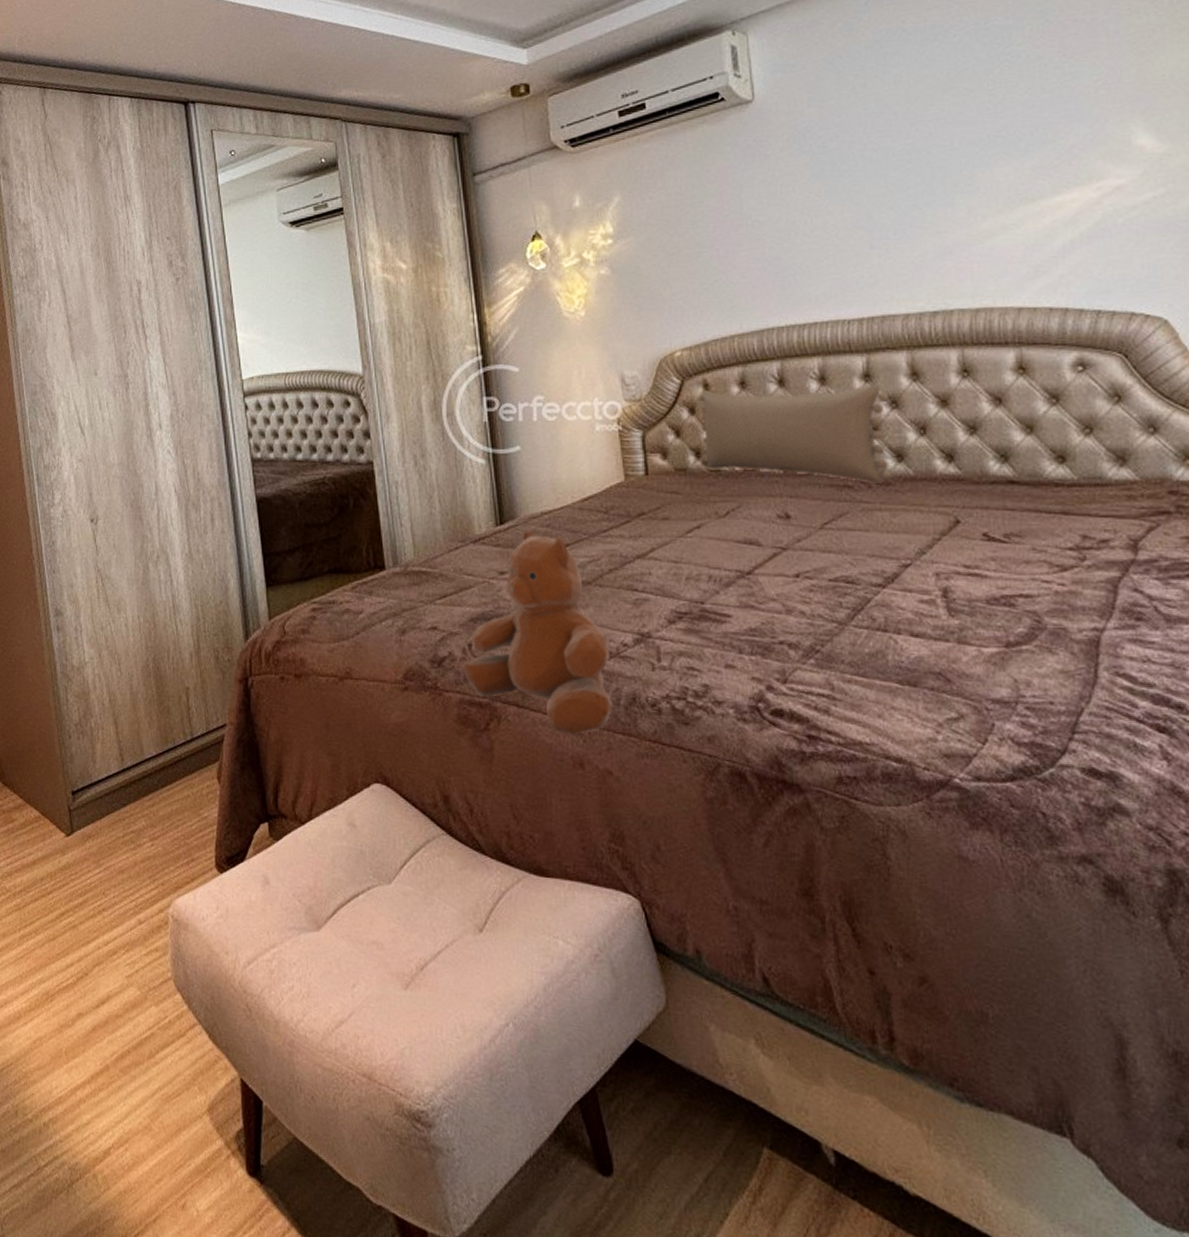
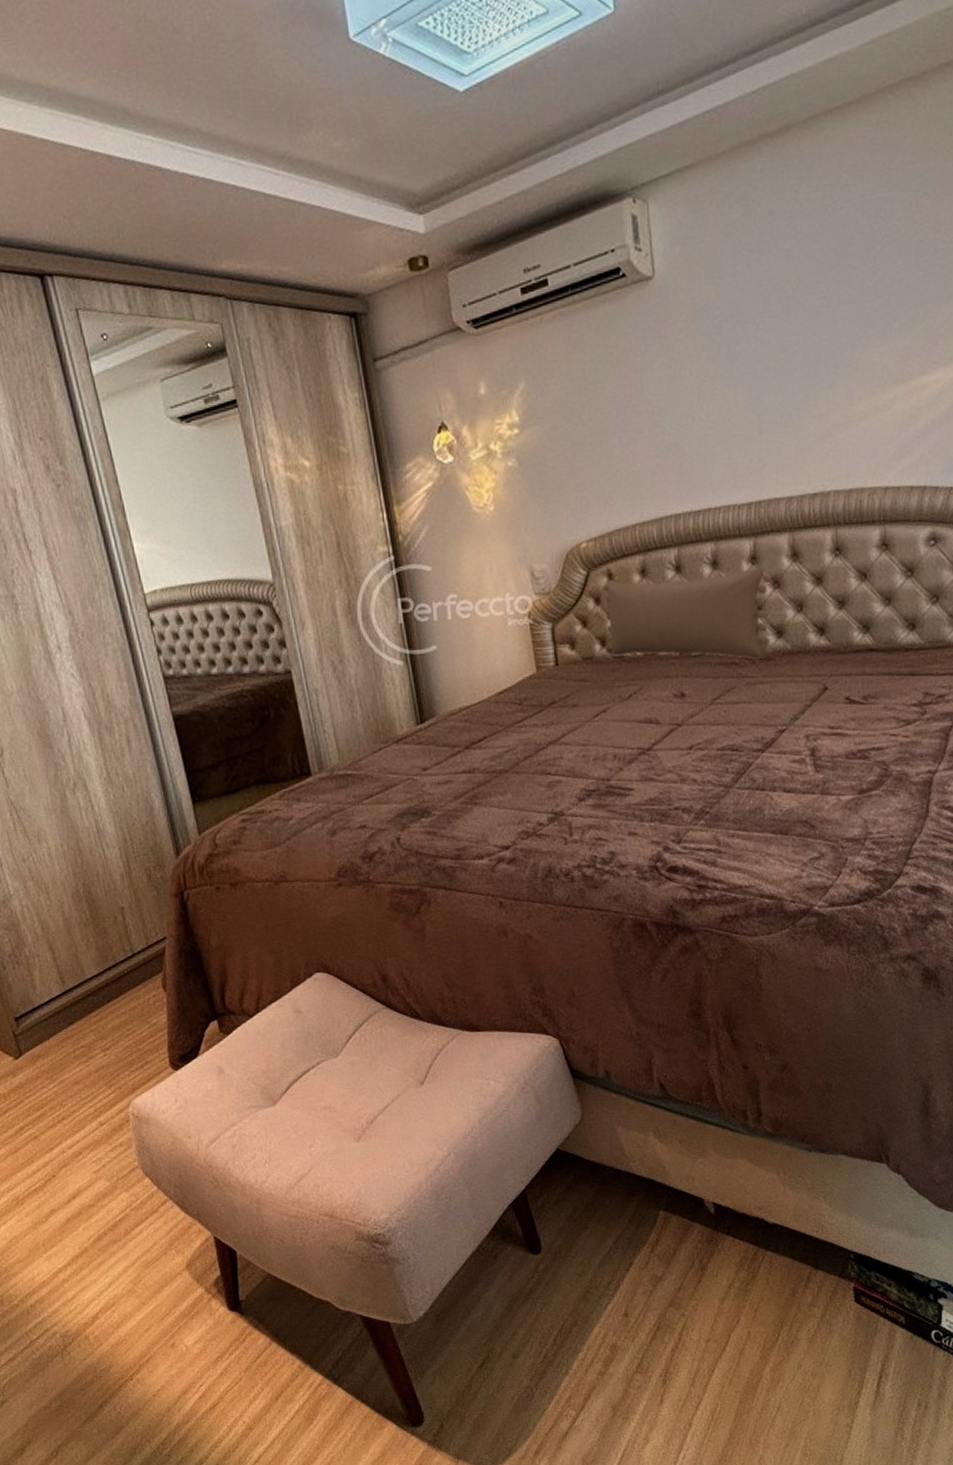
teddy bear: present [462,531,614,735] -> none [391,727,532,909]

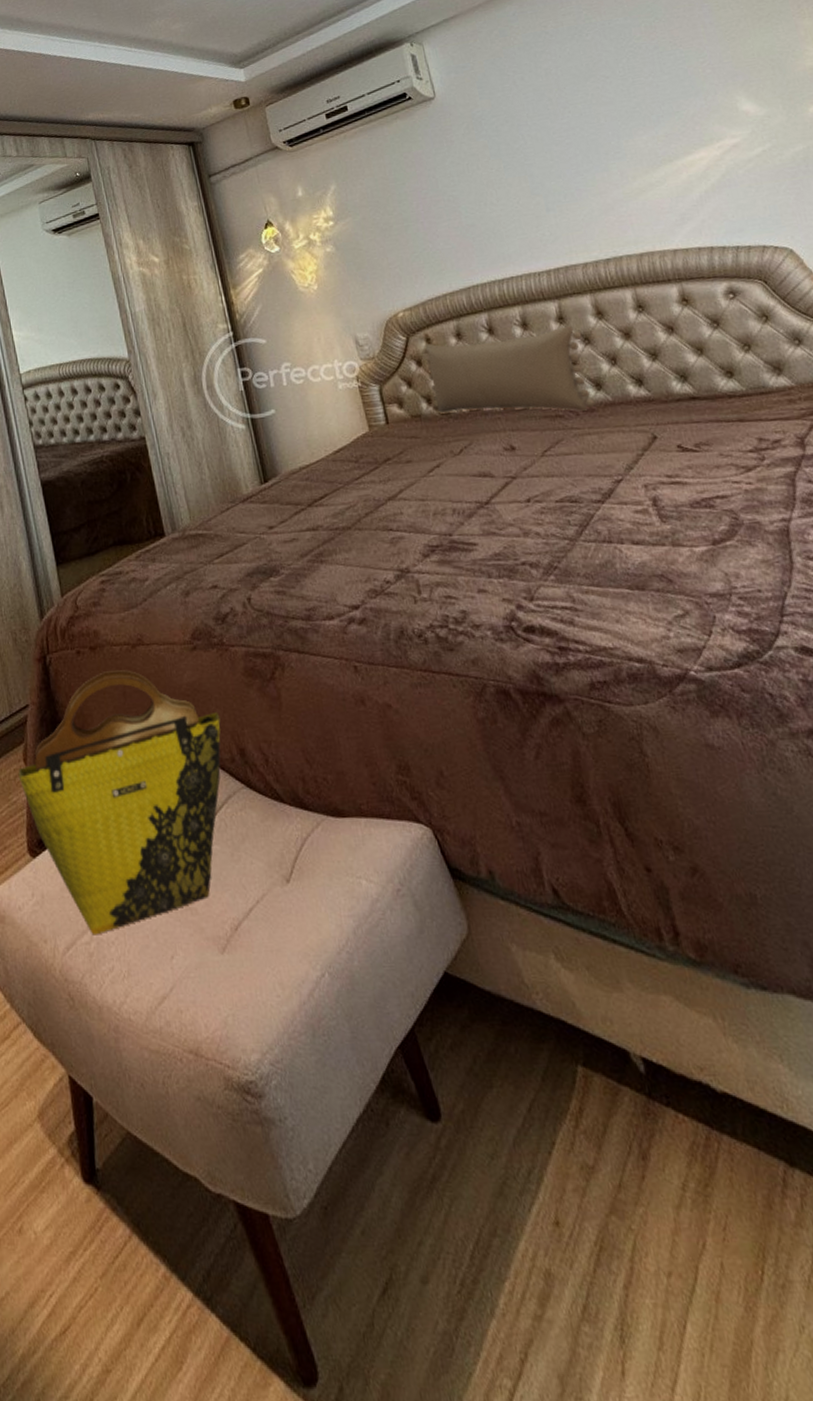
tote bag: none [157,905,364,1131] -> present [18,670,221,935]

